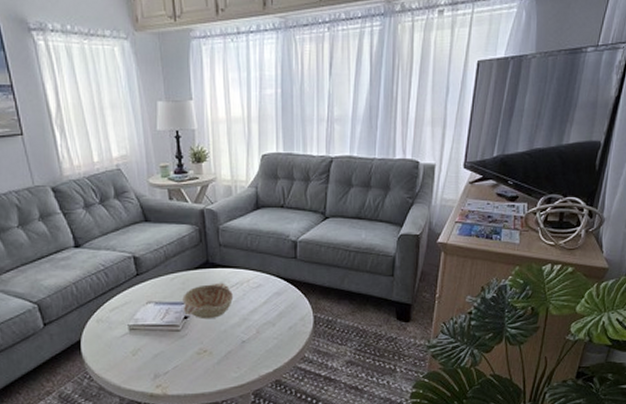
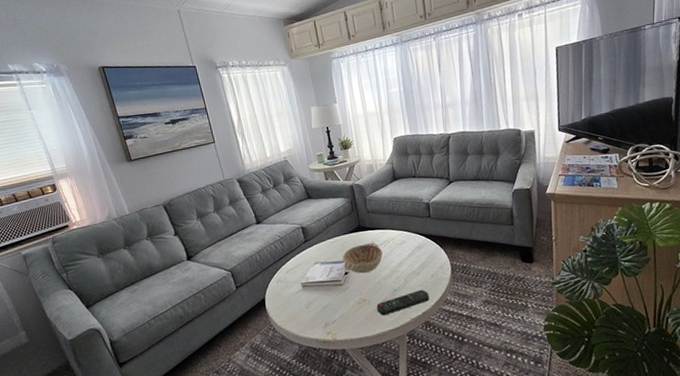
remote control: none [219,342,284,370] -> present [376,289,429,316]

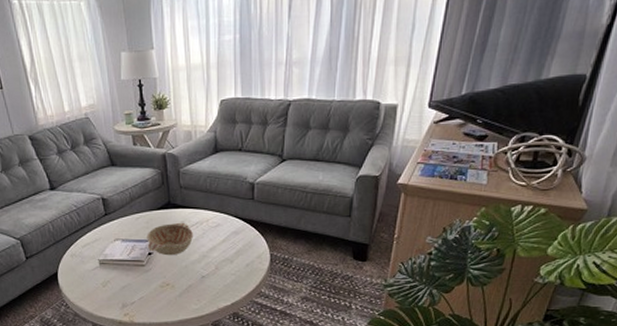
remote control: present [376,289,429,316] -> none [181,278,241,302]

